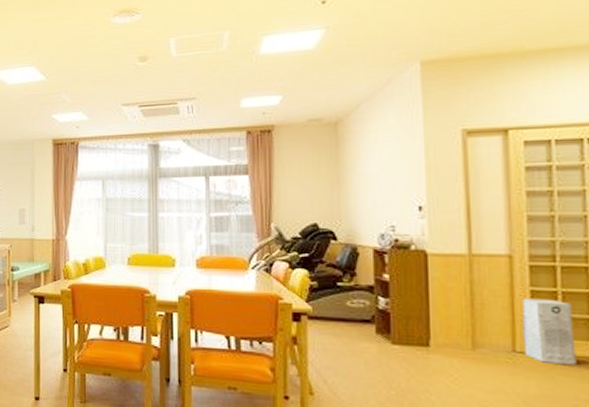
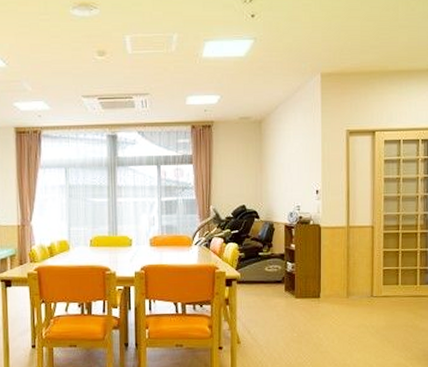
air purifier: present [522,298,577,365] -> none [378,257,408,303]

